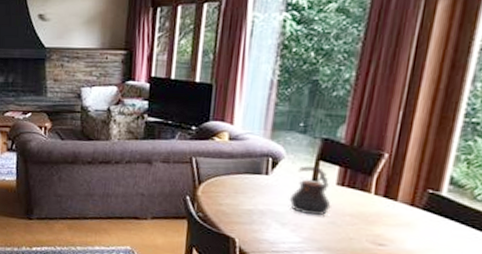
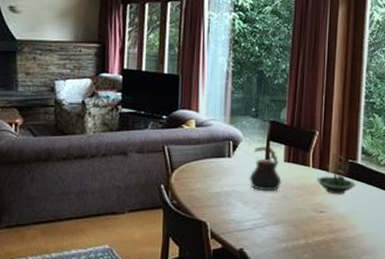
terrarium: none [378,181,435,229] -> present [317,154,356,194]

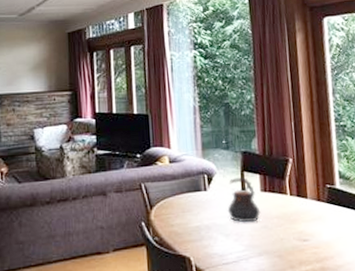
terrarium: present [317,154,356,194] -> none [296,180,337,222]

